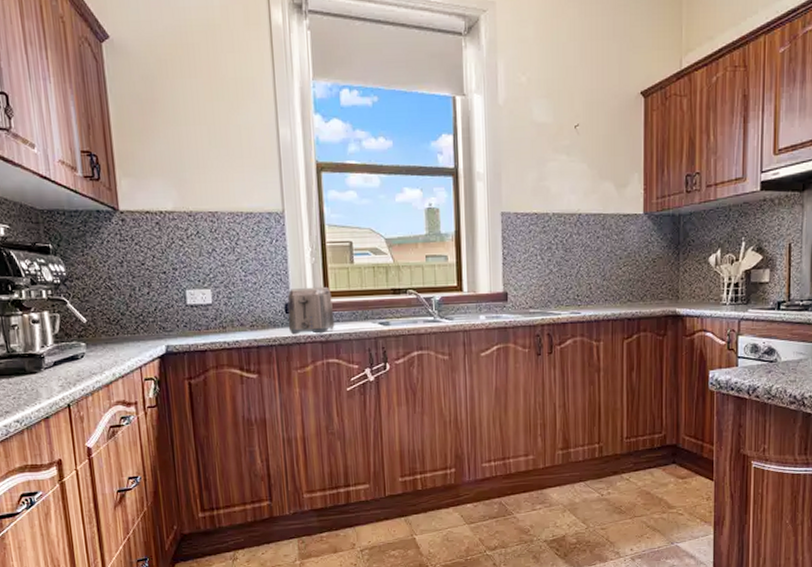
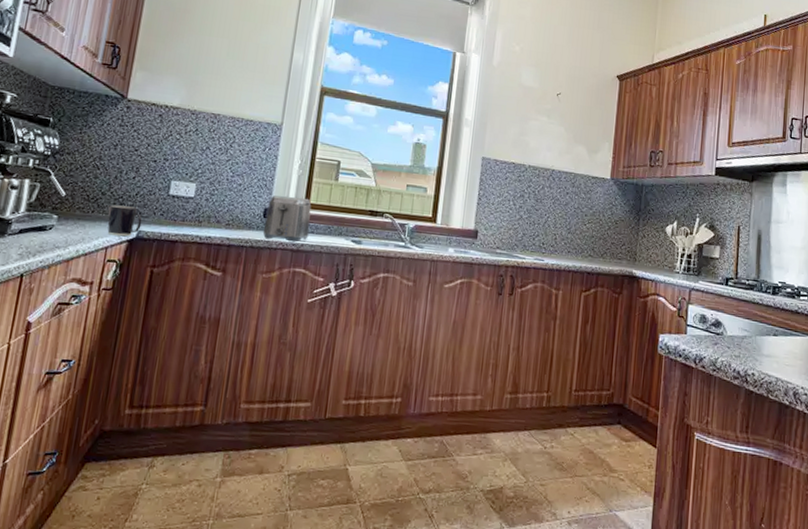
mug: none [131,323,168,354] -> present [107,204,143,237]

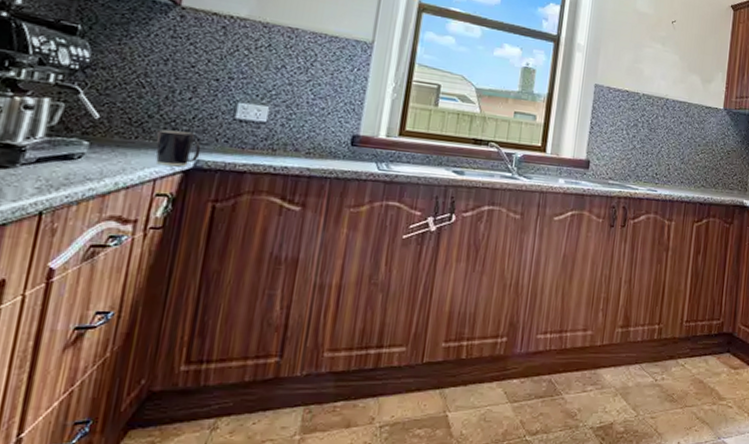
toaster: present [262,195,312,243] -> none [350,121,407,173]

